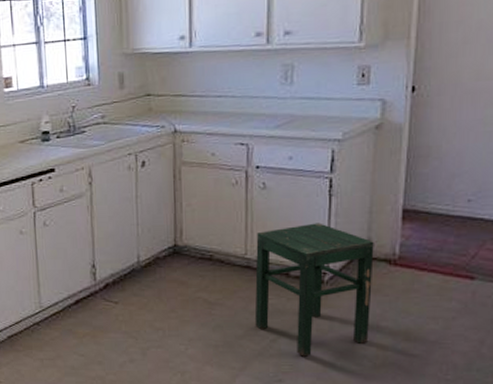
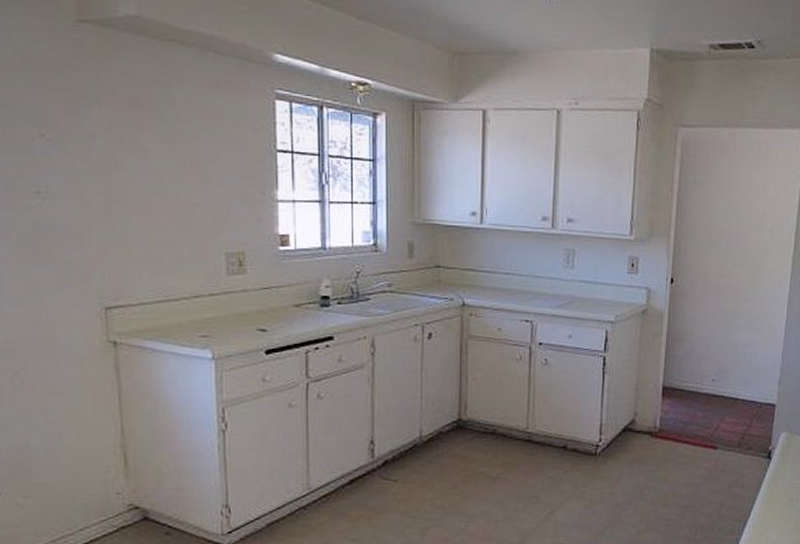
stool: present [254,223,374,357] -> none [534,398,639,527]

